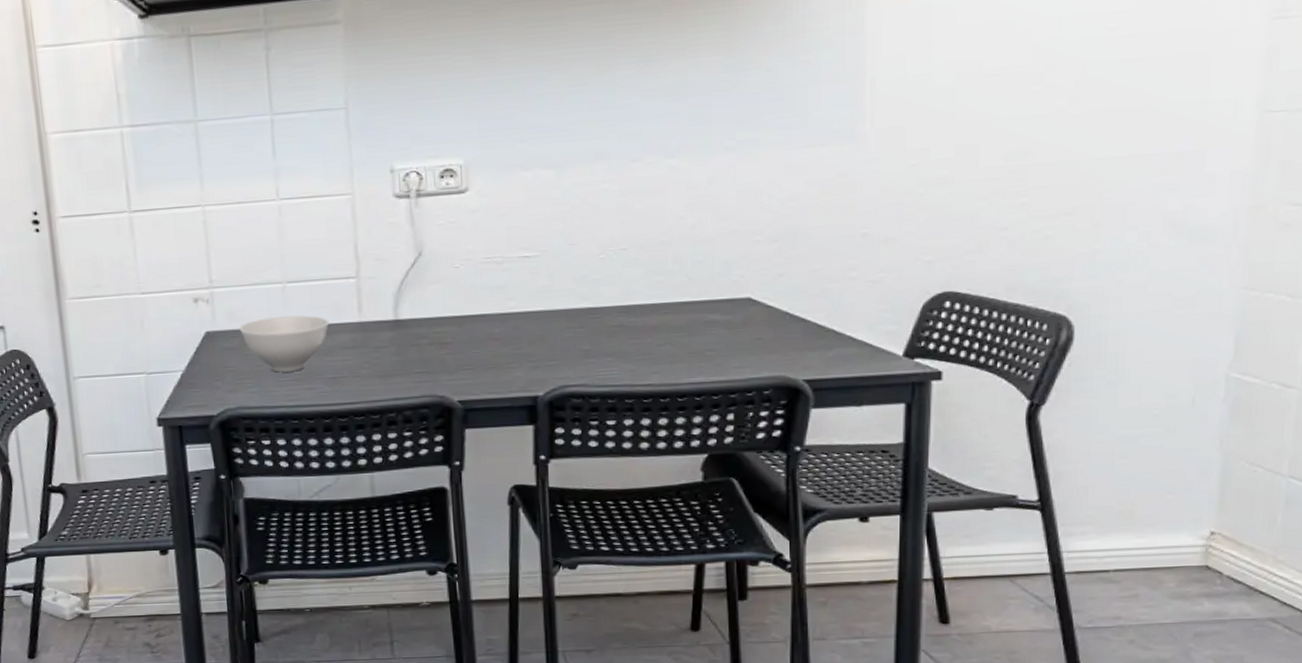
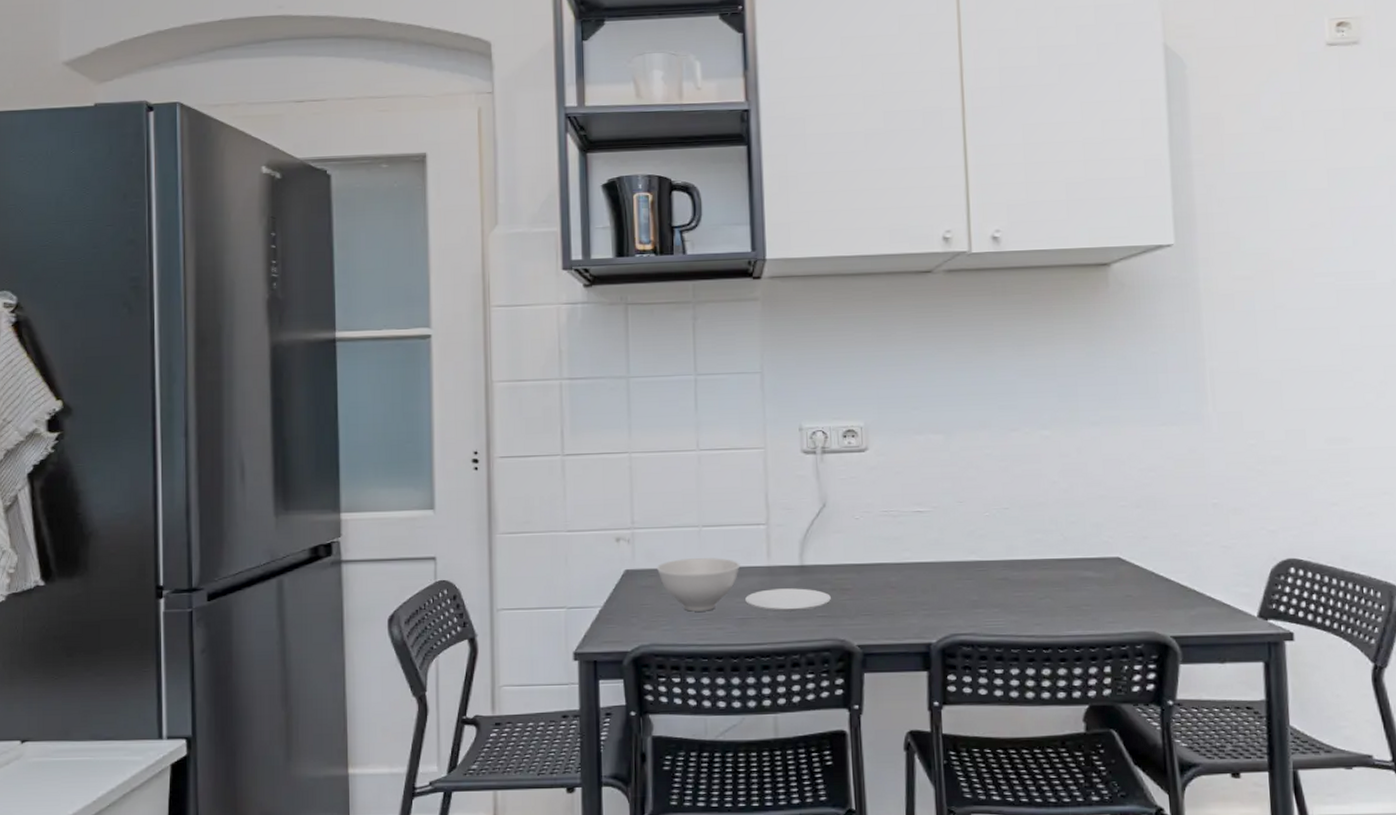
plate: none [336,344,429,369] -> present [745,588,831,612]

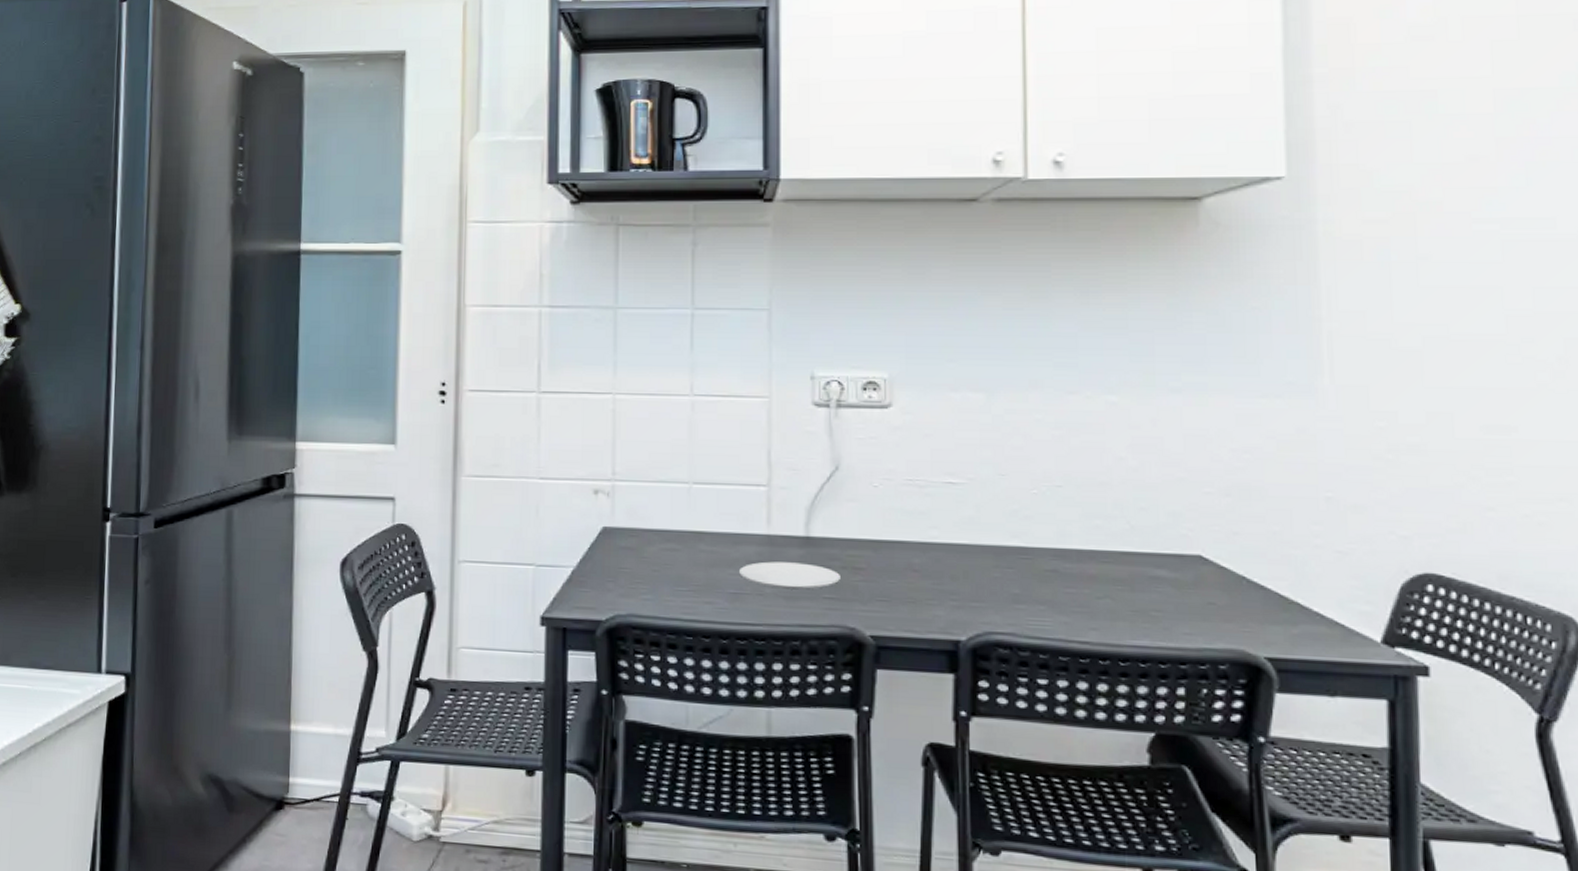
bowl: present [657,558,740,612] -> none [639,519,735,582]

